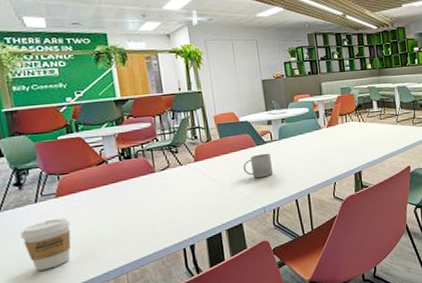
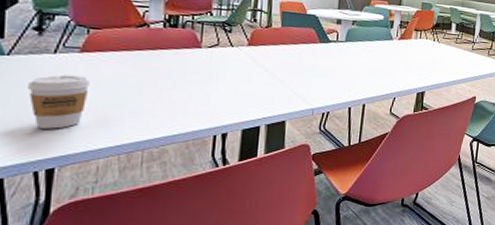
mug: present [242,153,273,179] -> none [299,52,332,78]

